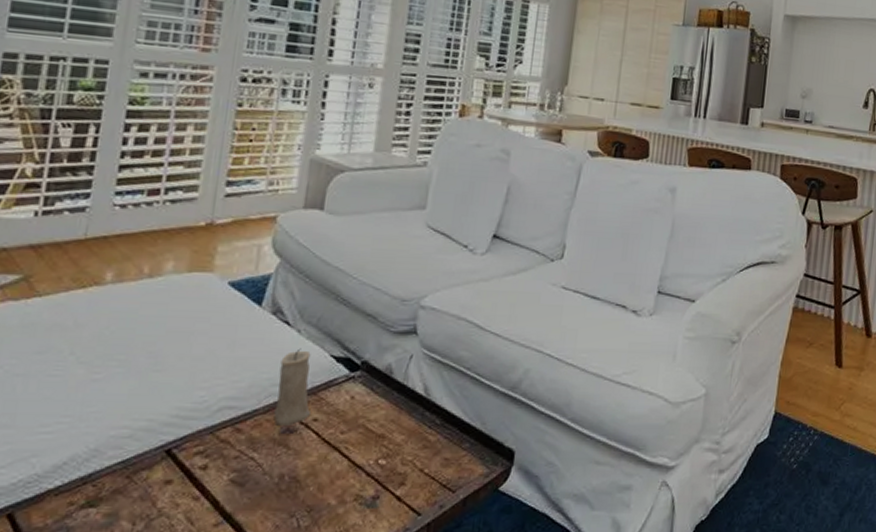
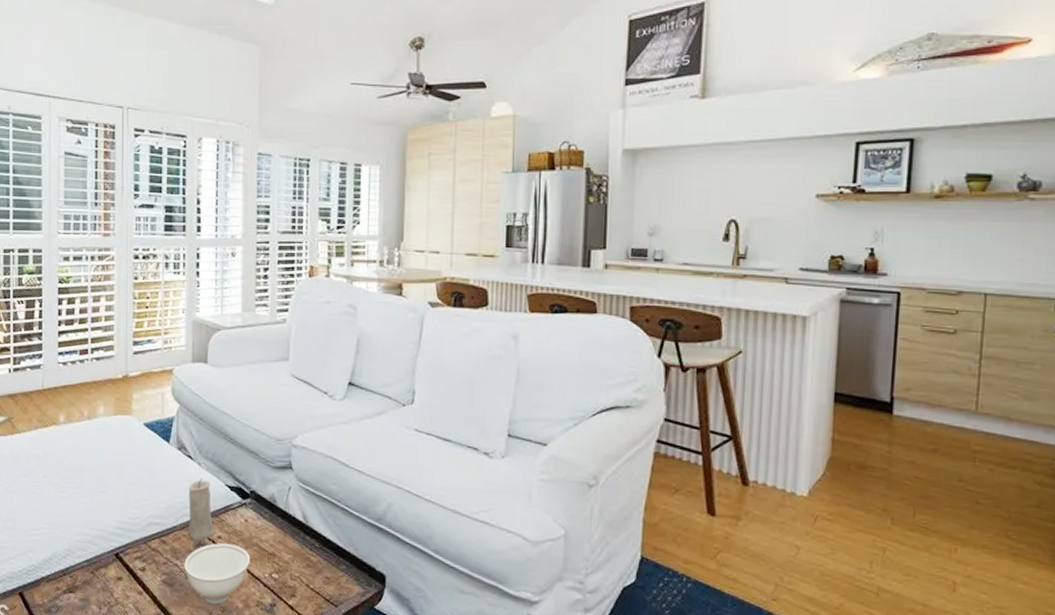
bowl: none [263,427,354,505] -> present [184,543,251,605]

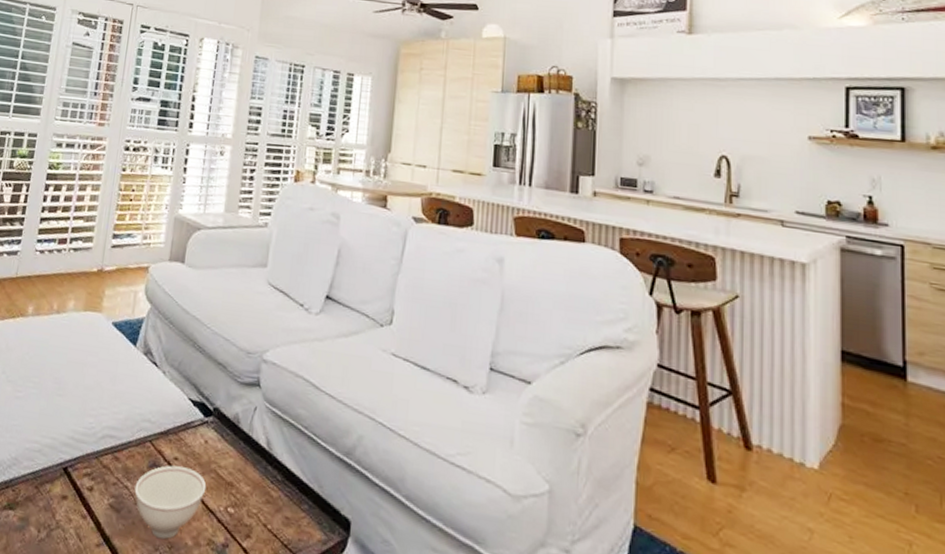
candle: present [188,478,216,542] -> none [143,389,173,462]

